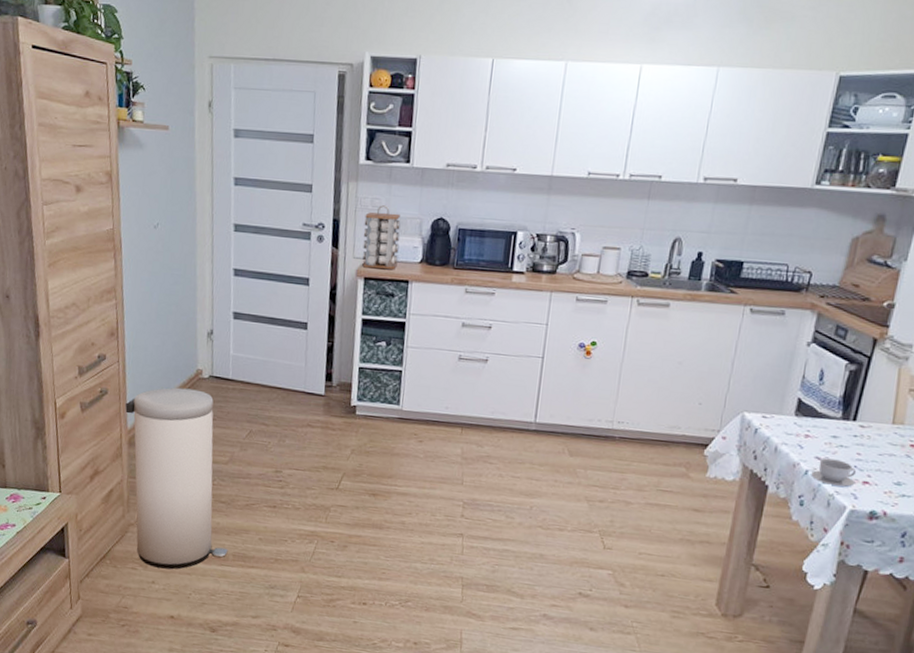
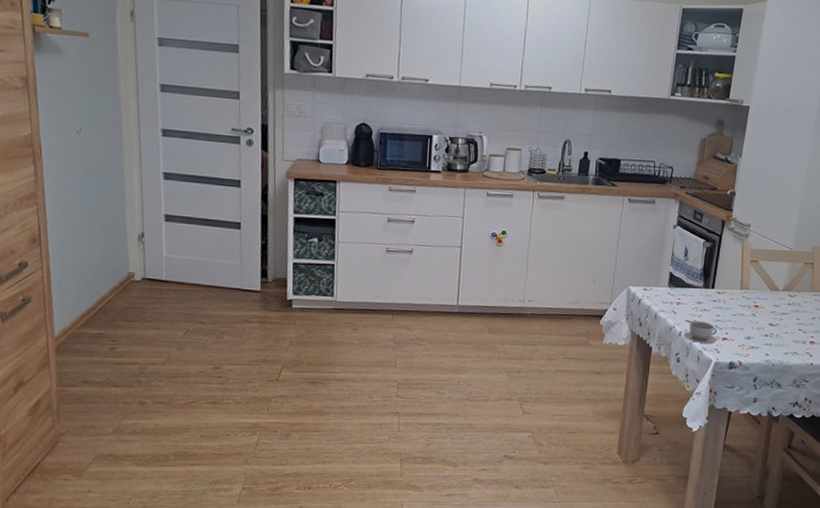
pedal bin: present [125,387,228,569] -> none [51,291,169,476]
spice rack: present [362,205,401,270] -> none [291,111,327,171]

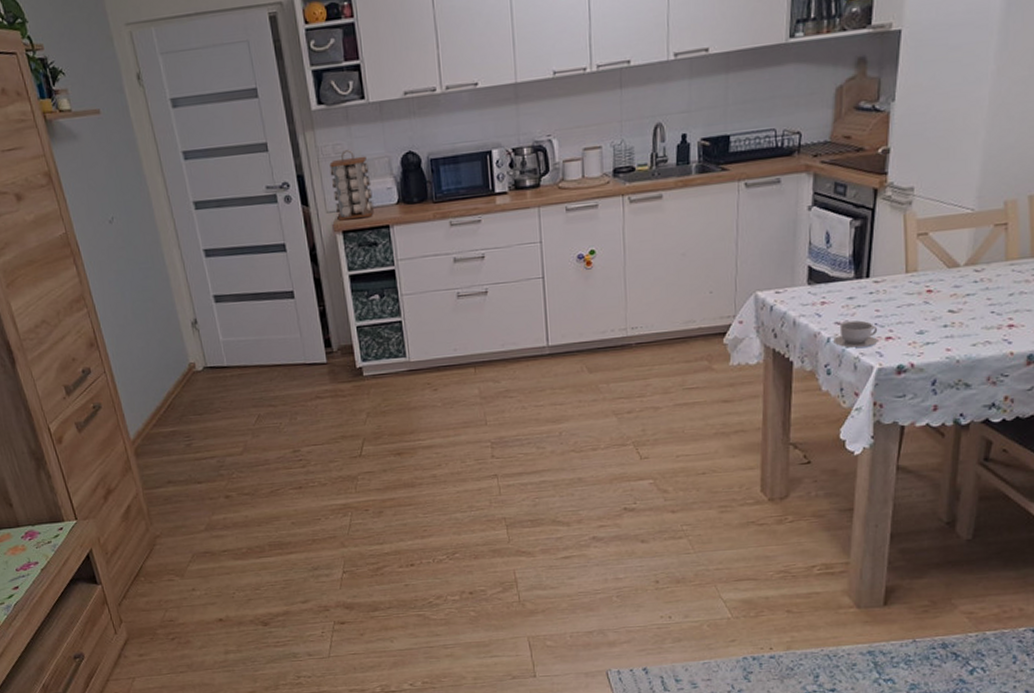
spice rack: none [291,111,327,171] -> present [329,150,374,221]

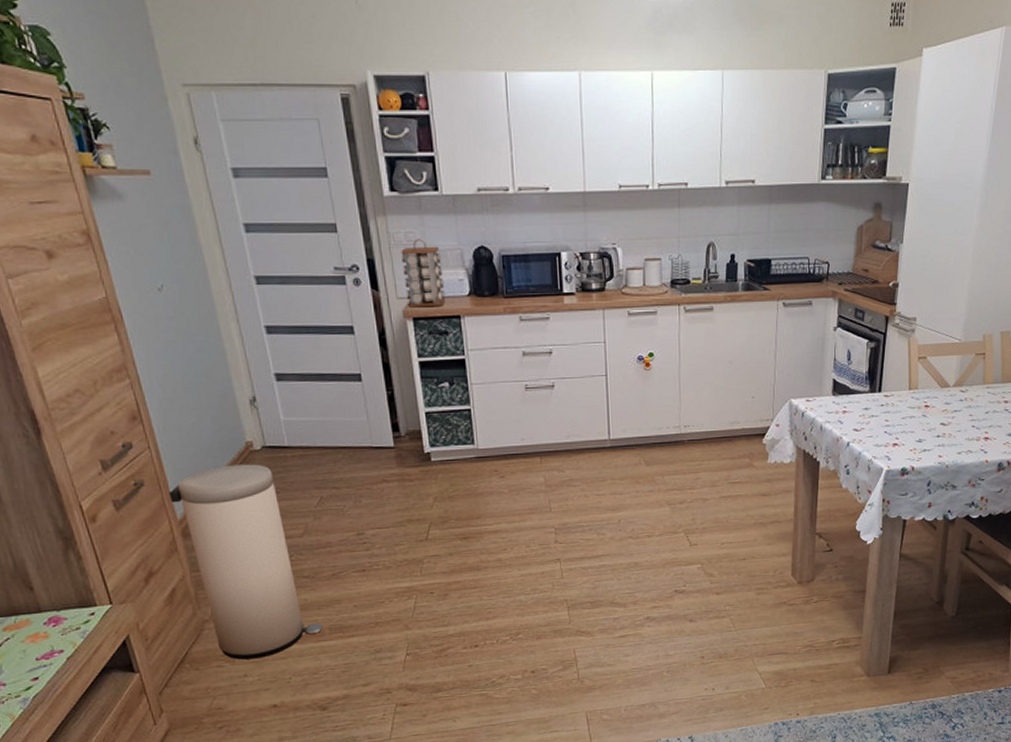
pedal bin: none [123,384,263,574] -> present [169,464,323,660]
teacup: present [833,320,878,348] -> none [852,428,887,452]

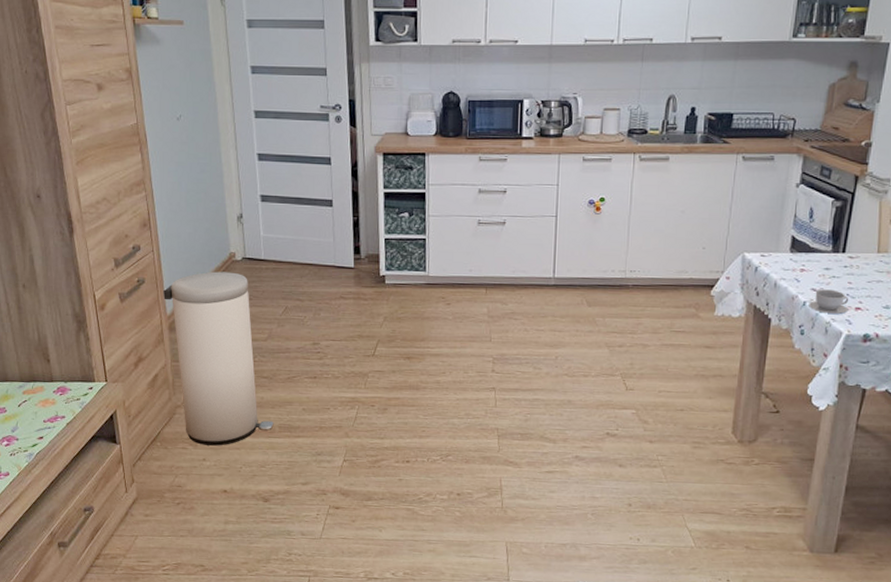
spice rack: present [401,239,445,308] -> none [378,83,414,144]
teacup: none [852,428,887,452] -> present [809,289,849,314]

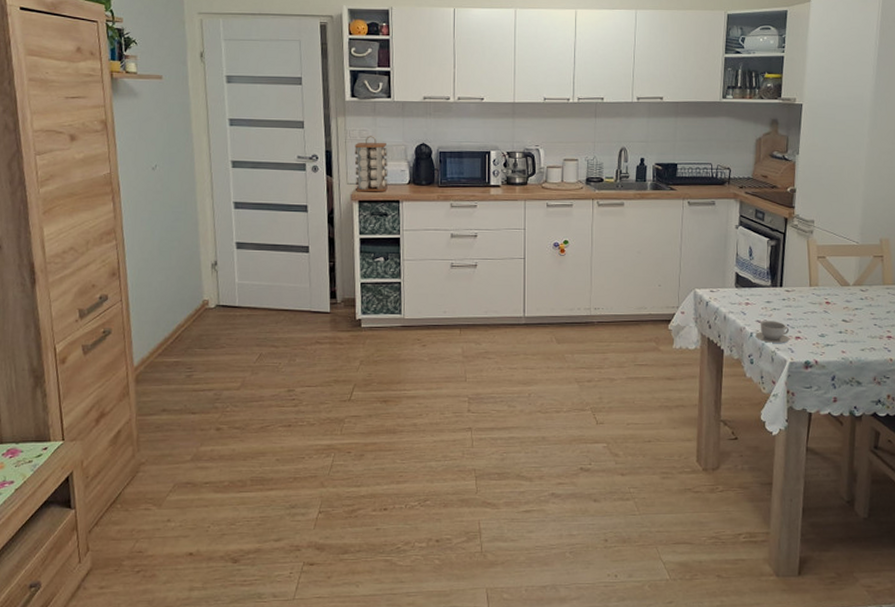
pedal bin: present [163,271,274,446] -> none [130,320,246,504]
spice rack: none [378,83,414,144] -> present [354,136,388,192]

